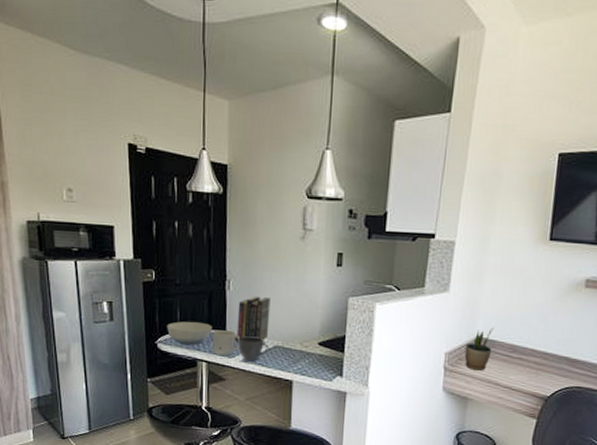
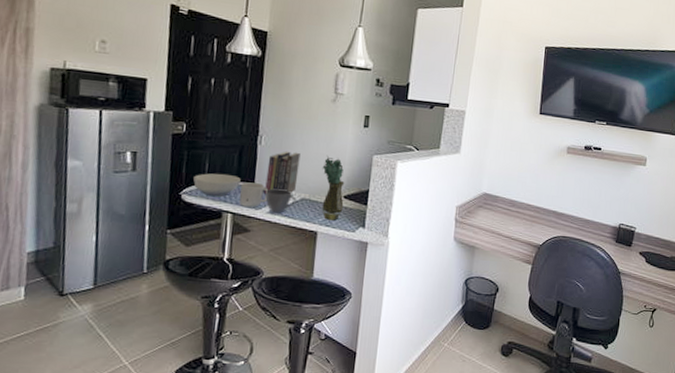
vase: none [294,298,319,369] -> present [321,155,345,221]
potted plant: present [464,328,494,371] -> none [472,185,497,222]

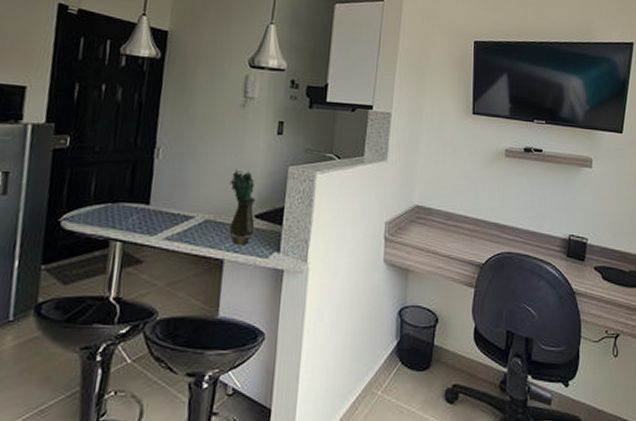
bowl: present [193,173,241,197] -> none [76,193,134,222]
mug: present [239,182,269,207] -> none [131,203,167,233]
books: present [264,151,301,193] -> none [161,165,205,216]
cup: present [265,188,297,213] -> none [162,209,200,239]

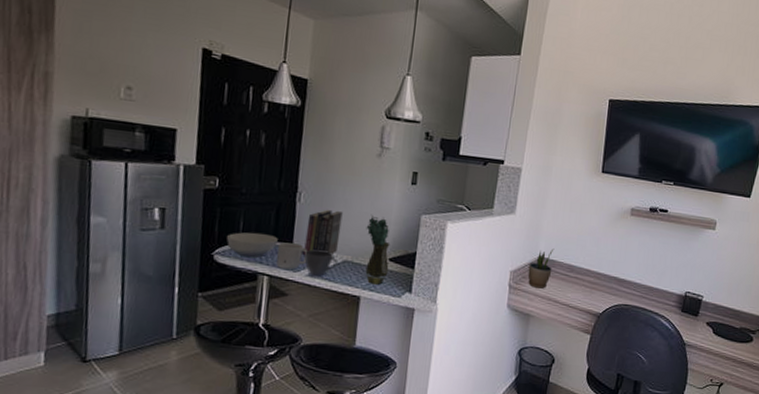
bowl: none [76,193,134,222] -> present [227,232,278,258]
mug: none [131,203,167,233] -> present [276,242,308,270]
books: none [161,165,205,216] -> present [303,209,343,255]
cup: none [162,209,200,239] -> present [304,249,338,276]
potted plant: none [403,196,430,240] -> present [527,248,555,289]

